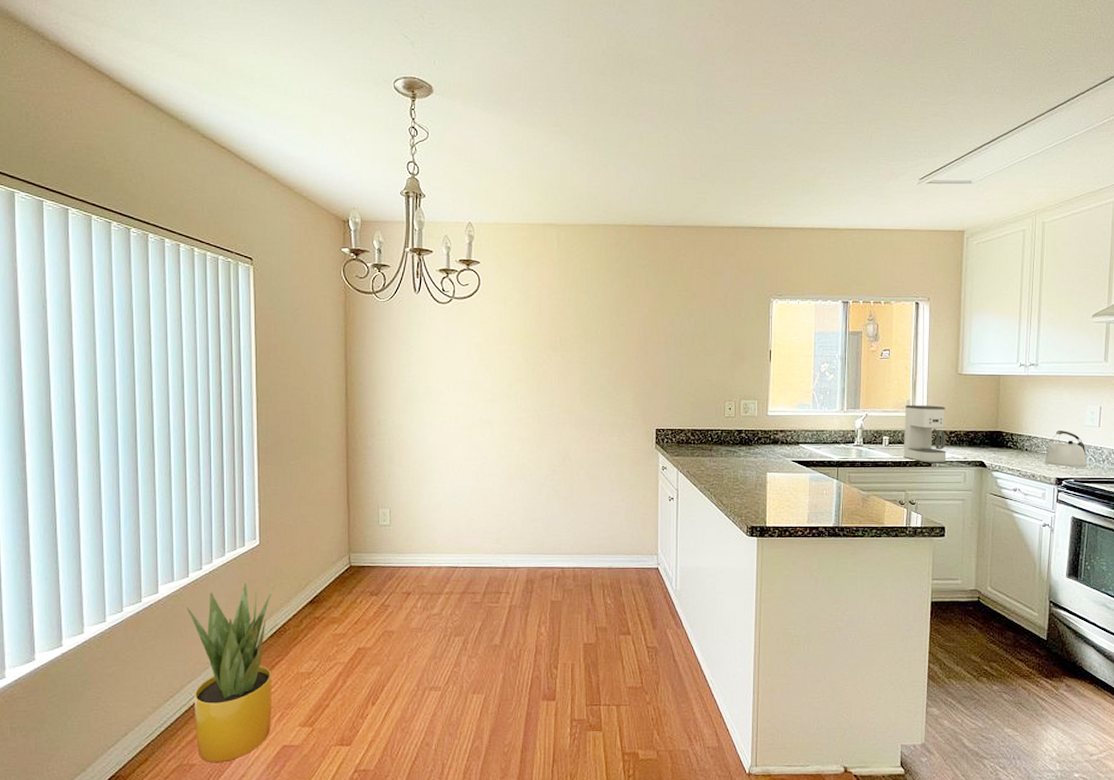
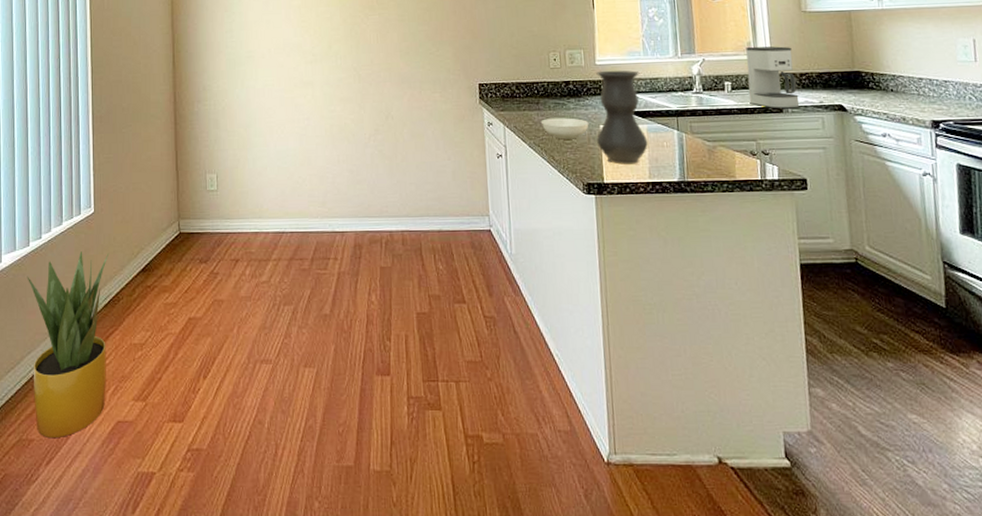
bowl: none [712,465,757,485] -> present [540,117,589,140]
vase: none [763,421,809,510] -> present [596,70,648,165]
kettle: present [1044,429,1088,469] -> none [913,66,968,110]

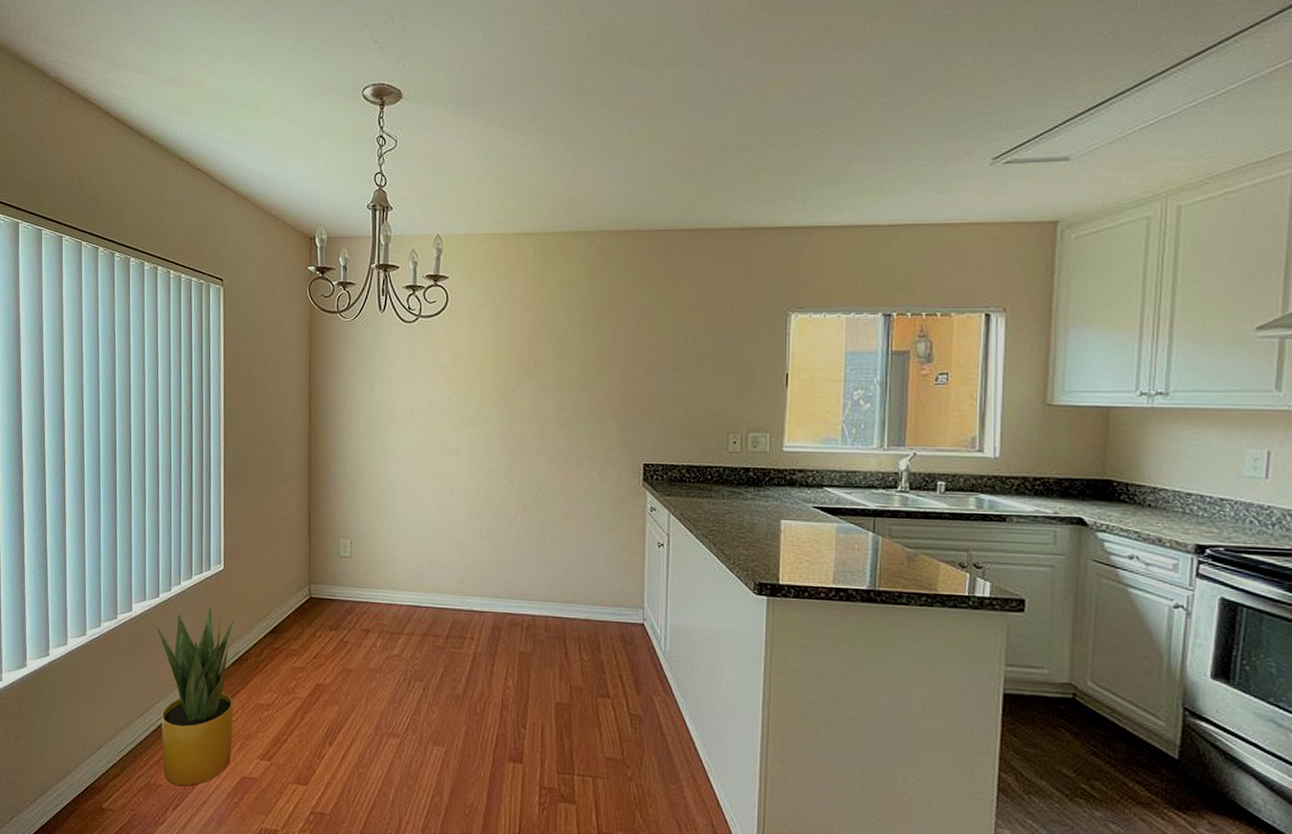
bowl: present [540,117,589,140] -> none [711,508,768,533]
vase: present [596,70,648,165] -> none [776,458,836,566]
coffee maker: present [746,46,800,109] -> none [965,443,1028,518]

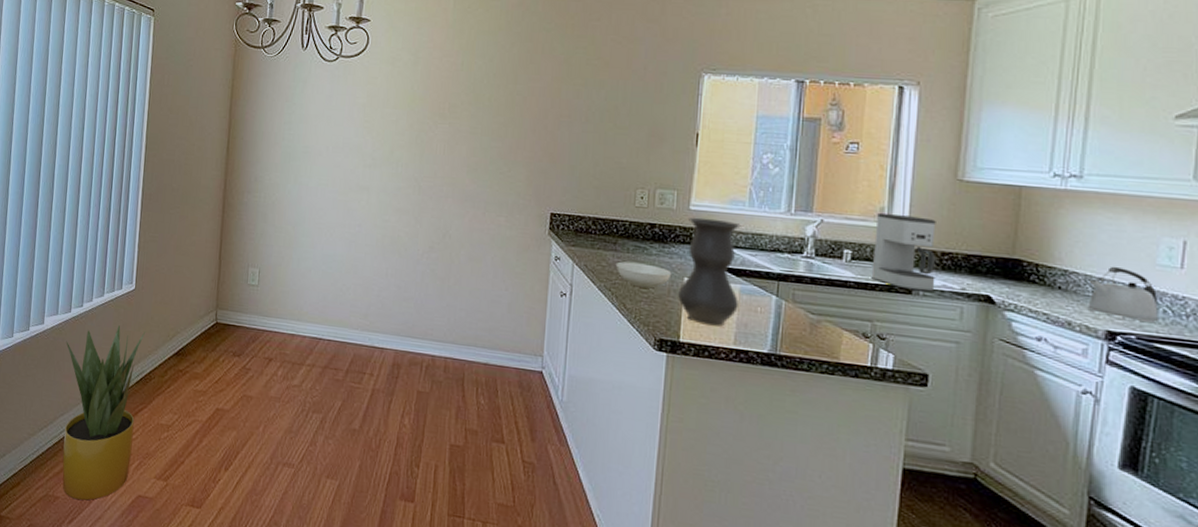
bowl: none [711,508,768,533] -> present [615,261,672,289]
vase: none [776,458,836,566] -> present [678,217,741,327]
coffee maker: none [965,443,1028,518] -> present [871,213,936,292]
kettle: none [1177,480,1247,535] -> present [1087,266,1160,324]

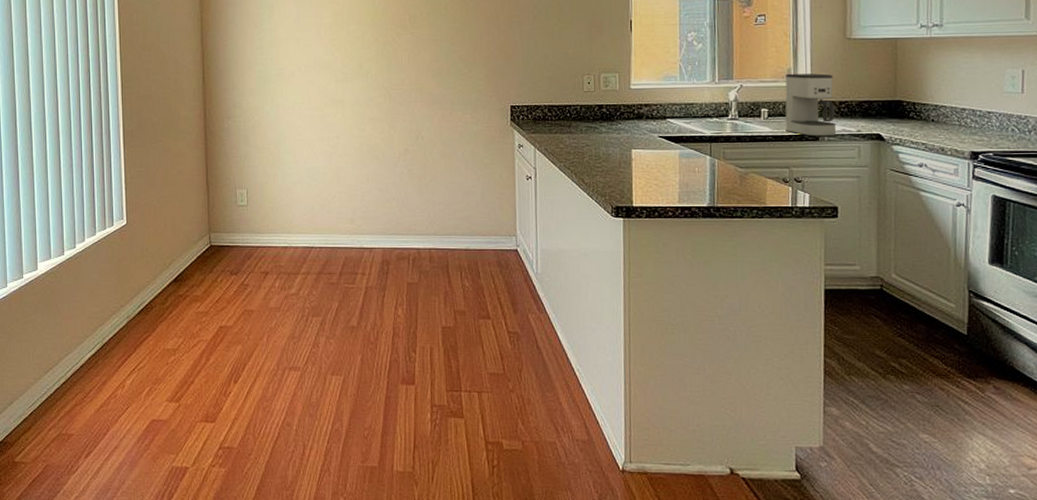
planter: present [62,325,146,501] -> none [62,261,142,434]
bowl: present [615,261,672,289] -> none [572,141,621,163]
vase: present [678,217,741,327] -> none [628,94,679,189]
kettle: present [1087,266,1160,324] -> none [955,97,1010,141]

